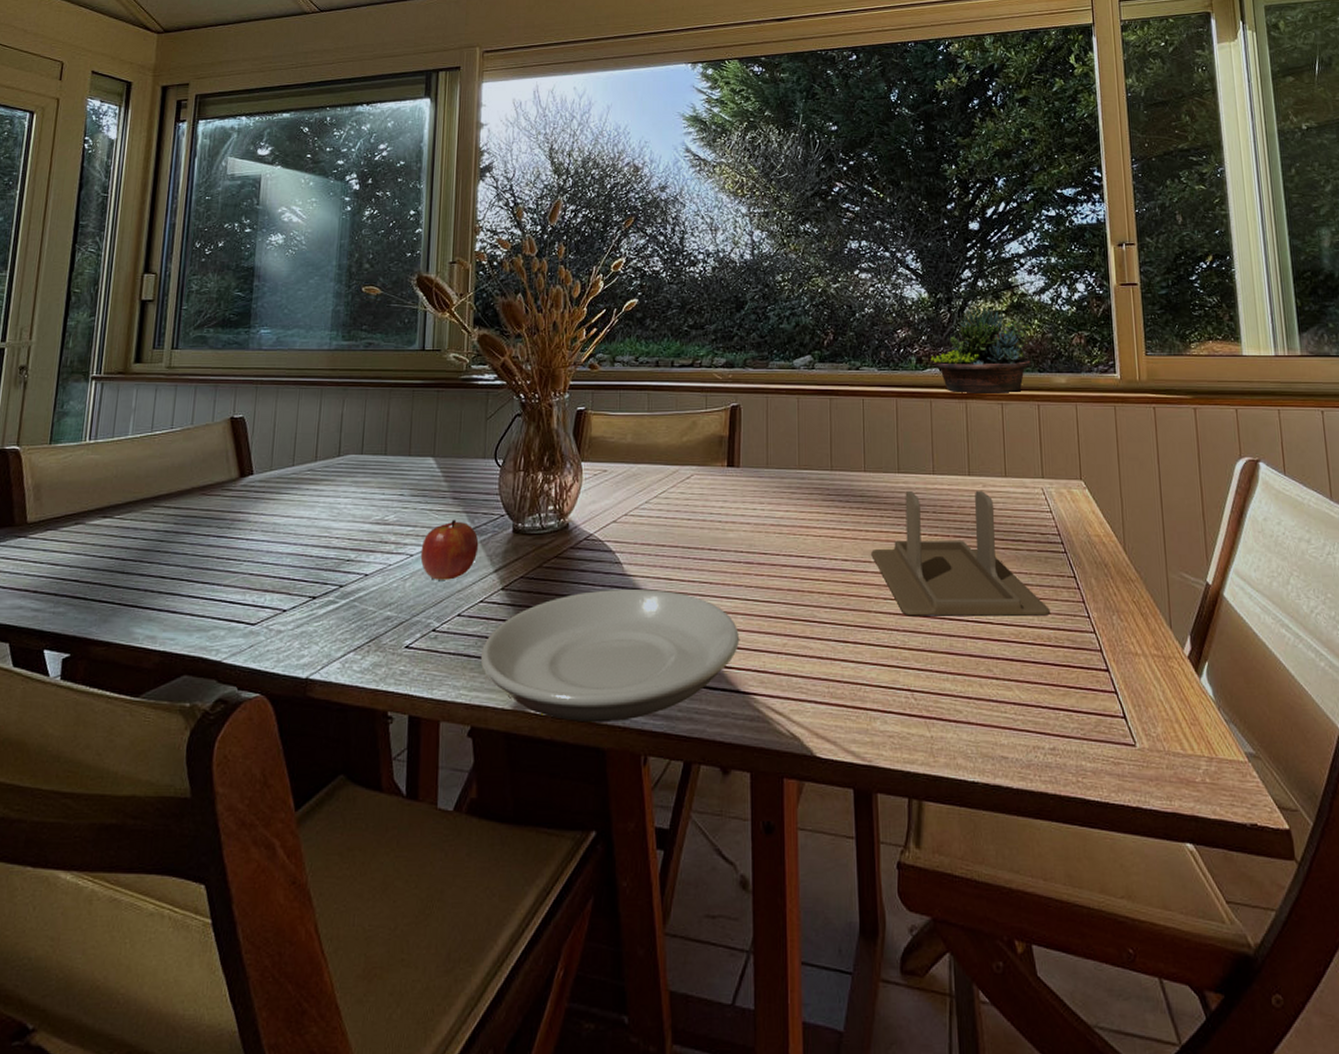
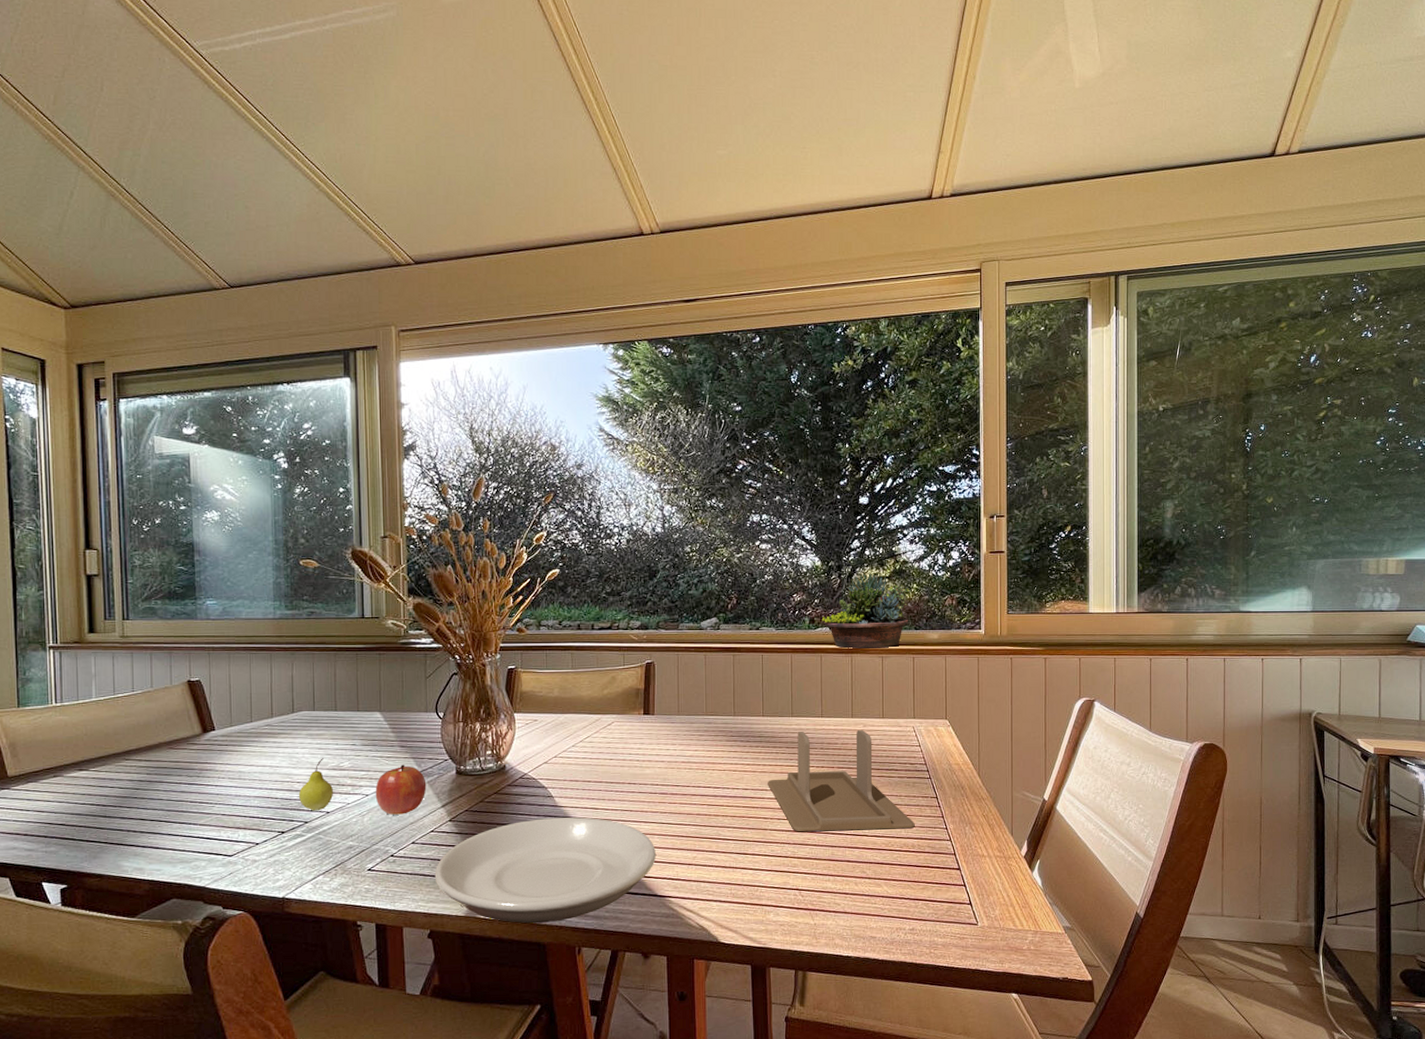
fruit: none [335,510,375,573] -> present [298,758,334,811]

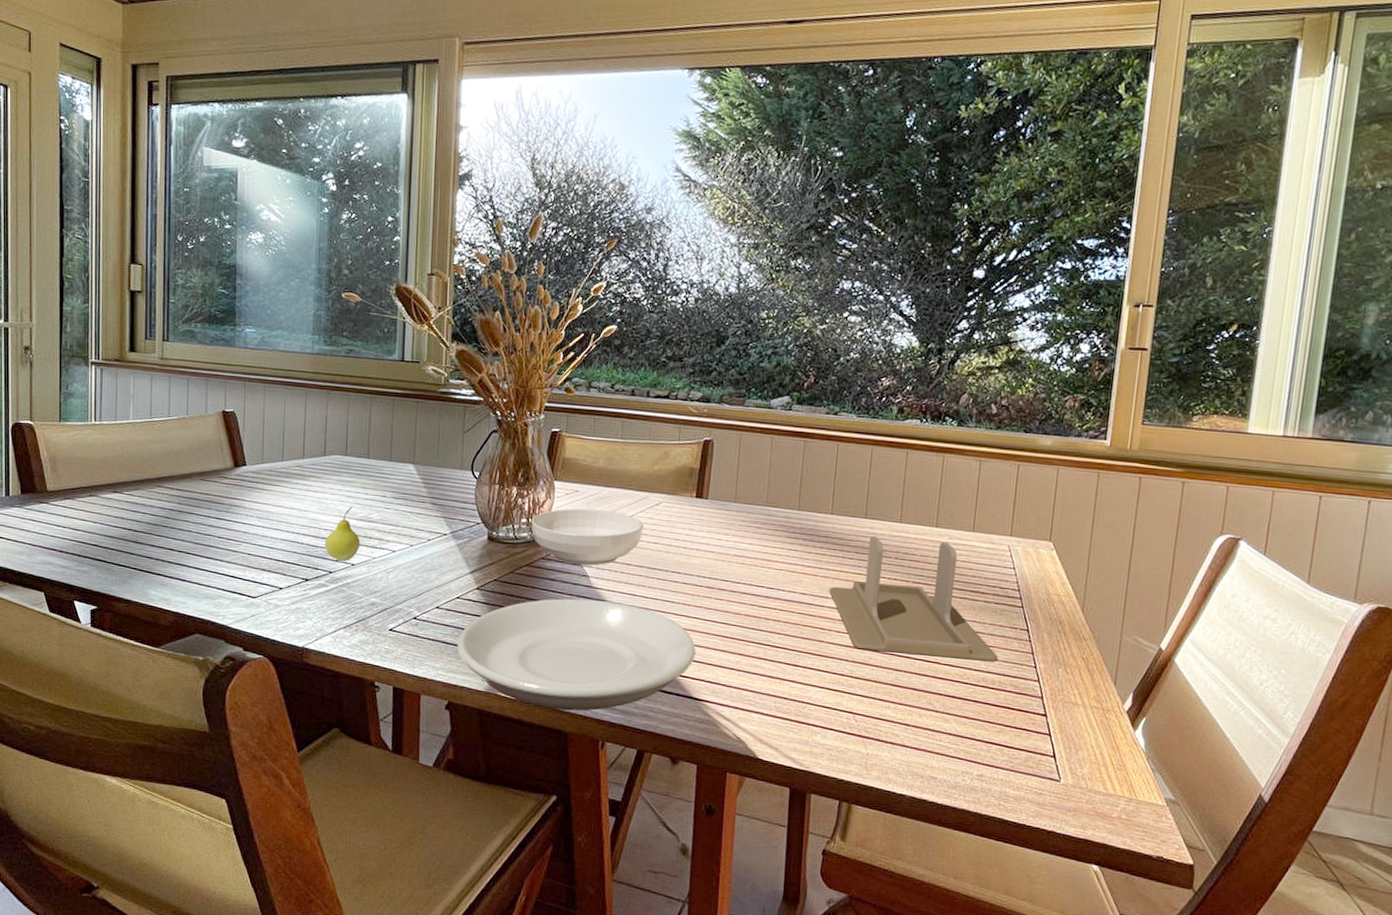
fruit: present [375,764,427,815] -> none [402,523,456,576]
bowl: none [495,735,600,787] -> present [531,508,644,566]
succulent planter: present [821,572,911,649] -> none [912,359,1025,451]

